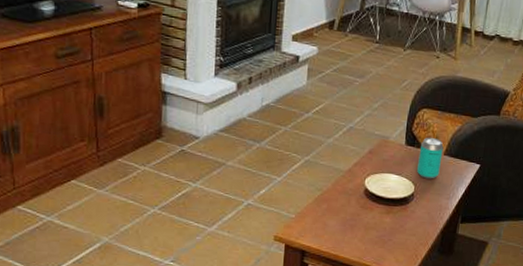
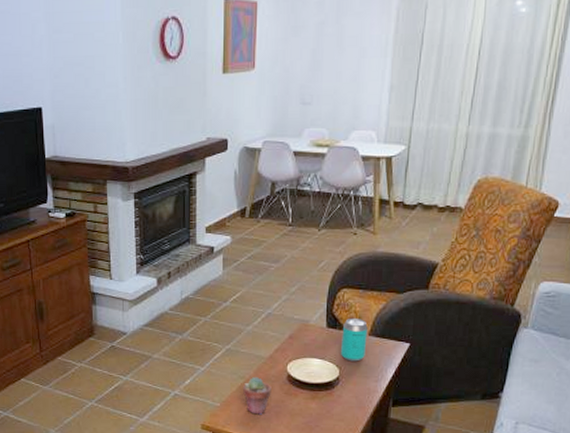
potted succulent: none [319,189,348,228] -> present [243,376,272,415]

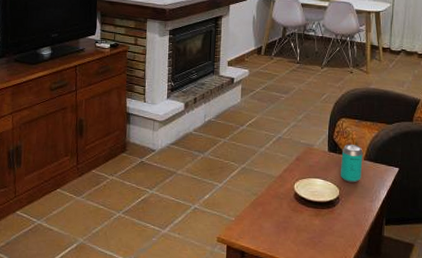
potted succulent: present [243,376,272,415] -> none [255,193,280,230]

